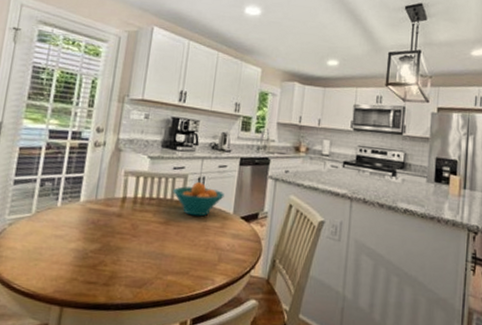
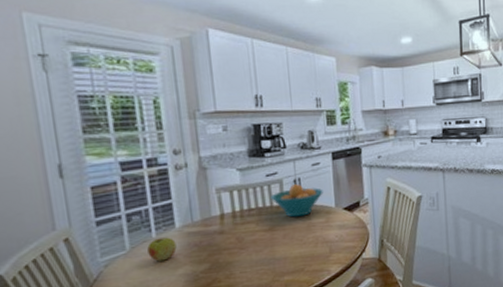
apple: none [49,208,77,232] -> present [147,237,177,262]

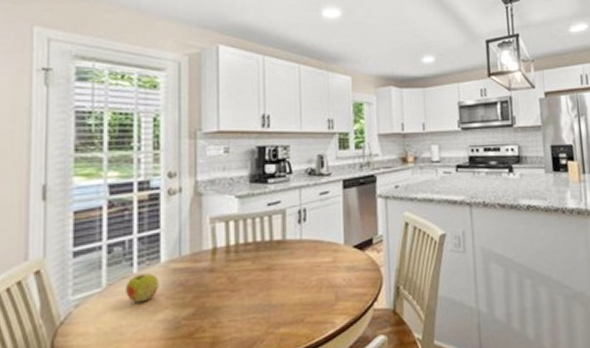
fruit bowl: present [271,184,323,217] -> none [271,216,331,255]

